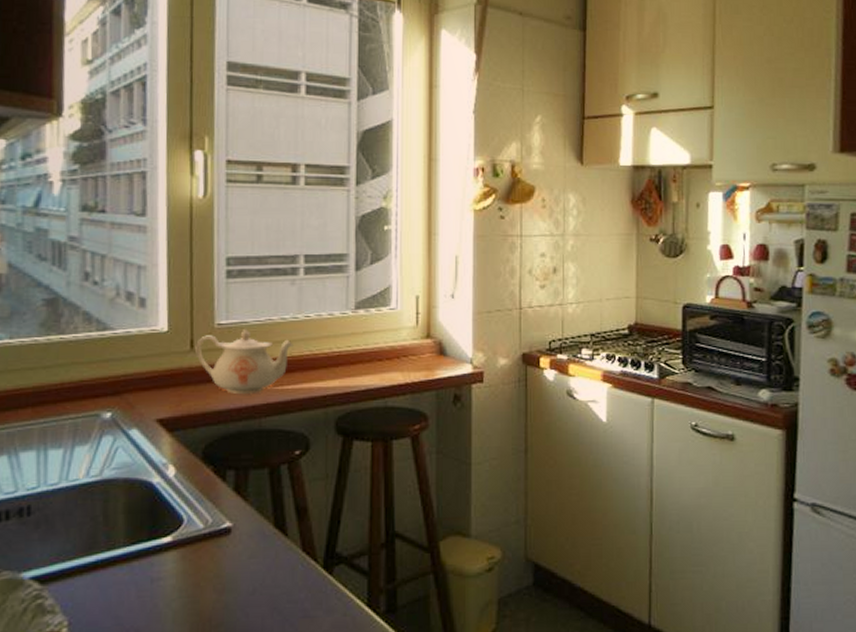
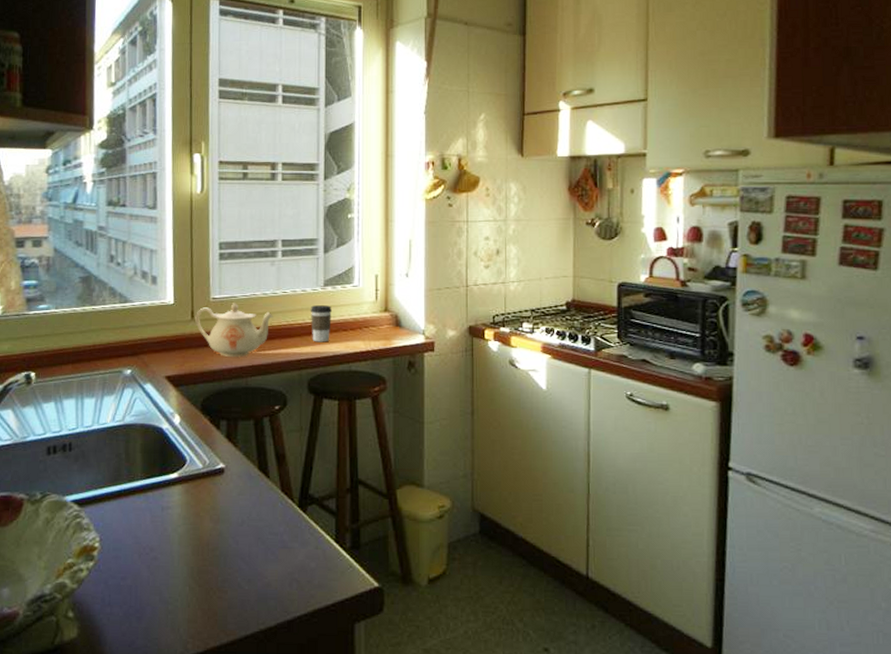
coffee cup: none [338,331,366,375] -> present [310,305,333,342]

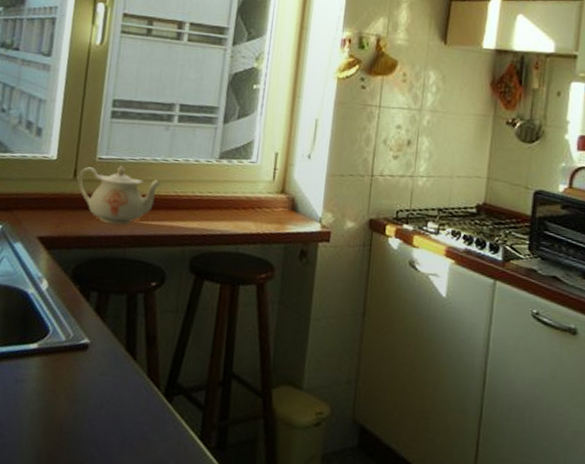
coffee cup: present [310,305,333,342] -> none [200,178,226,219]

